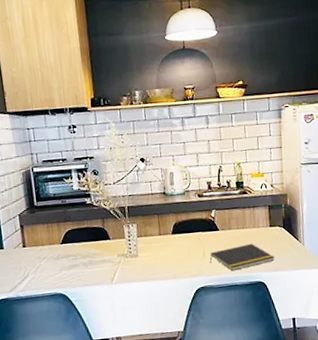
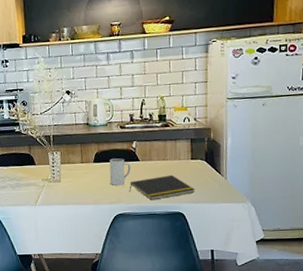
mug: none [188,228,211,258] -> present [109,158,131,186]

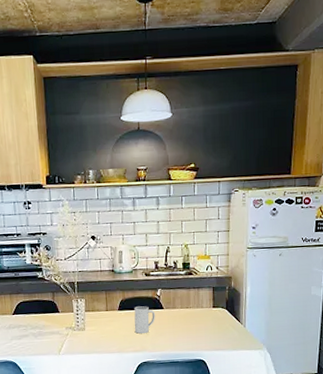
notepad: present [129,175,196,201] -> none [153,322,217,349]

